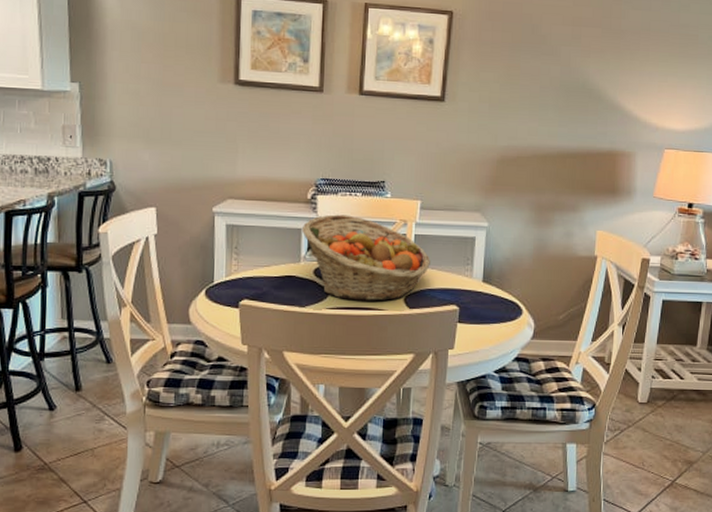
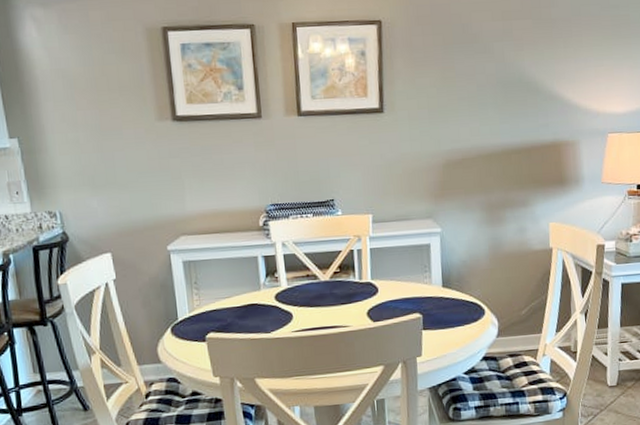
fruit basket: present [301,214,430,301] -> none [257,237,389,321]

